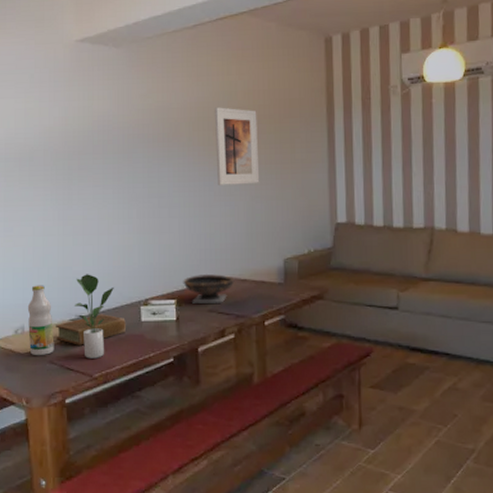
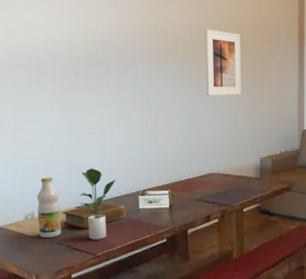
bowl: present [183,273,235,304] -> none [176,169,219,194]

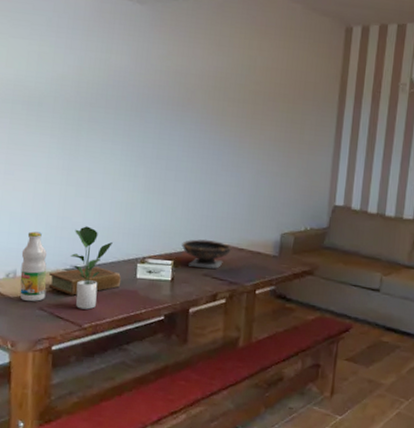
bowl: none [176,169,219,194] -> present [182,239,232,269]
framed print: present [205,29,242,96] -> none [226,79,273,159]

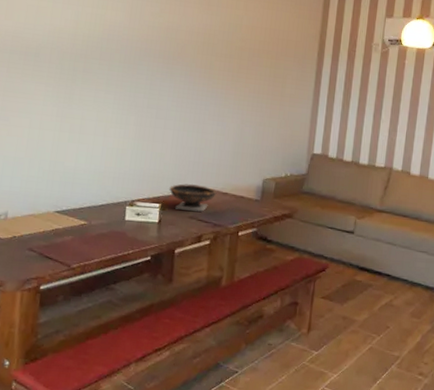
bottle: present [19,231,47,302] -> none [10,175,38,243]
book: present [48,266,121,296] -> none [38,209,110,237]
potted plant: present [70,226,113,310] -> none [60,170,103,250]

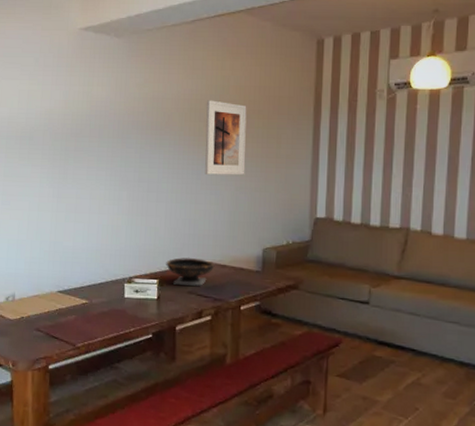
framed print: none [213,36,257,110] -> present [205,100,247,176]

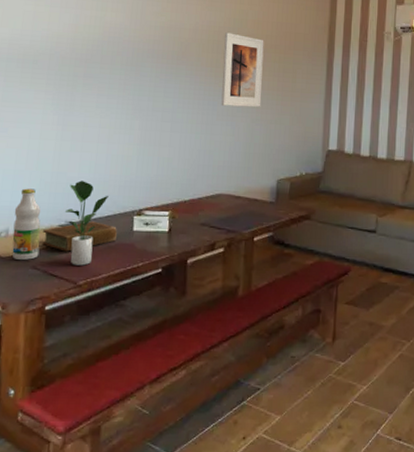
bottle: none [18,256,42,323] -> present [12,188,41,261]
book: none [43,288,110,316] -> present [42,221,118,252]
potted plant: none [62,249,101,329] -> present [64,180,109,266]
bowl: present [166,257,215,286] -> none [178,188,229,218]

